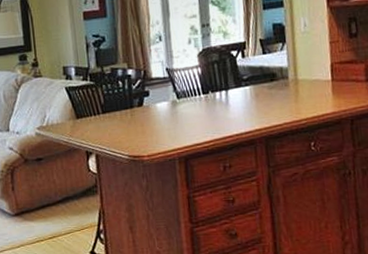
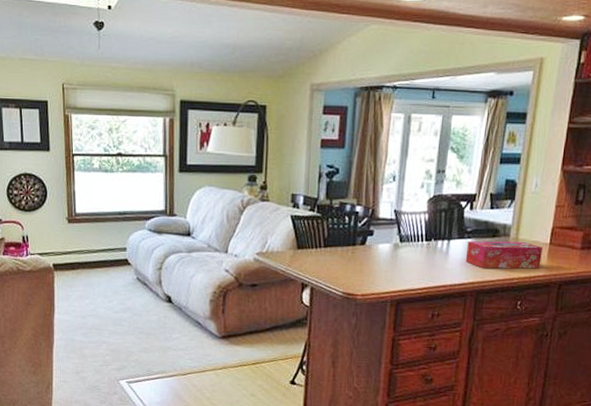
tissue box: none [246,81,328,114] -> present [465,240,543,269]

